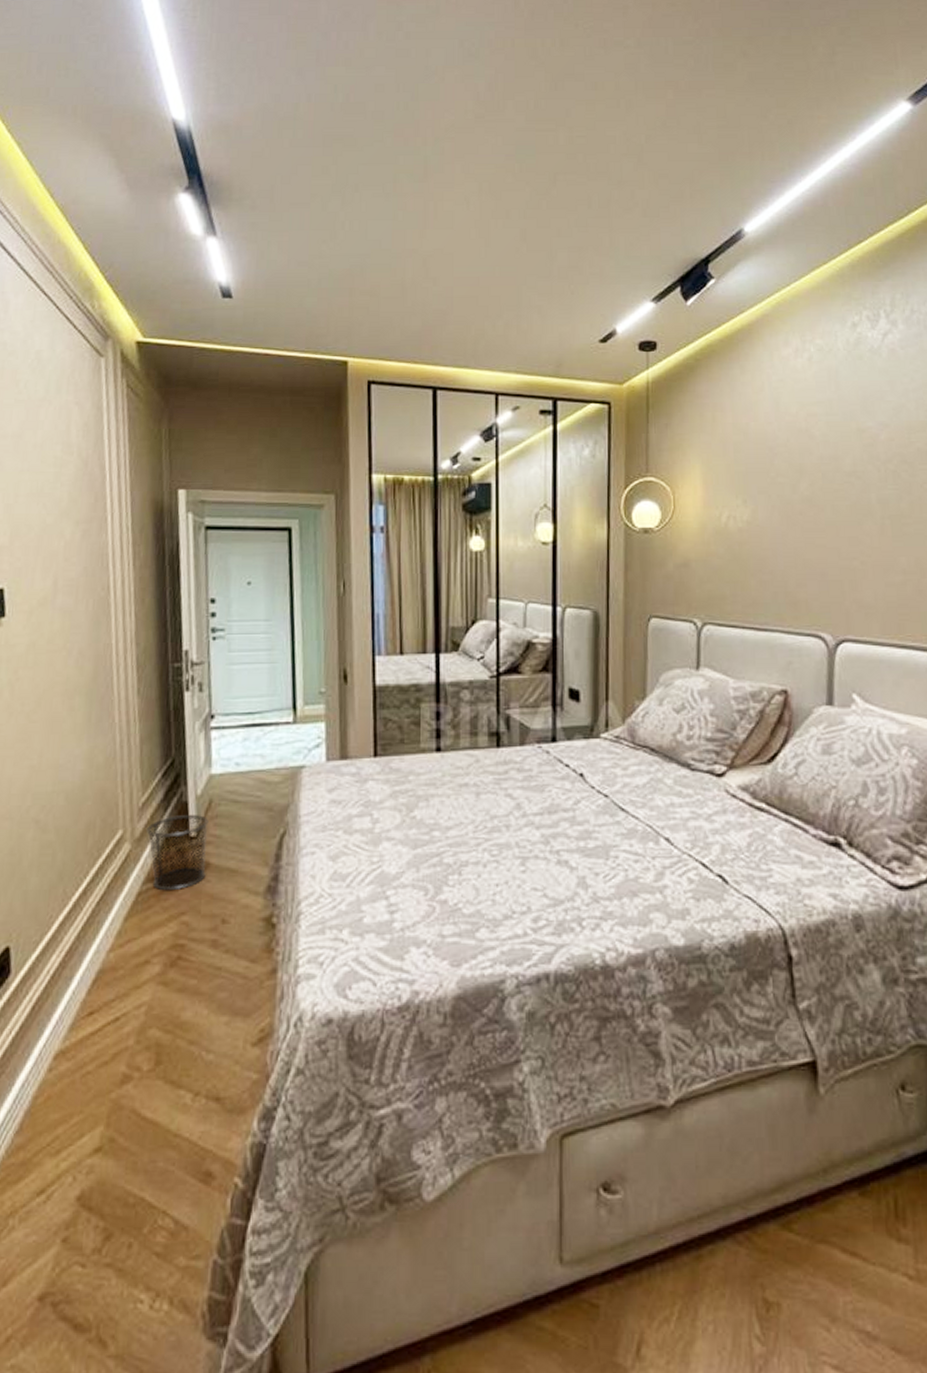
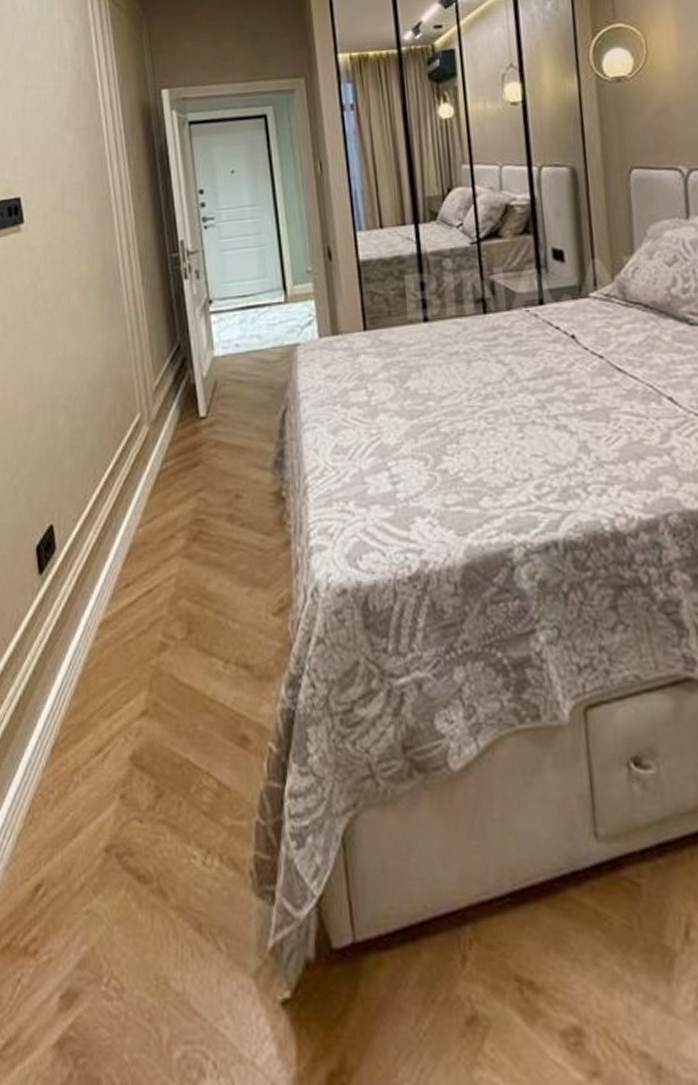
waste bin: present [145,815,209,891] -> none [160,396,218,469]

